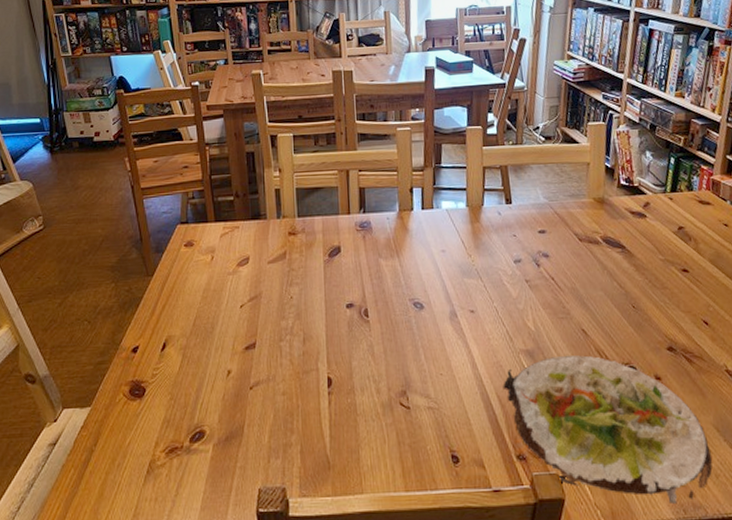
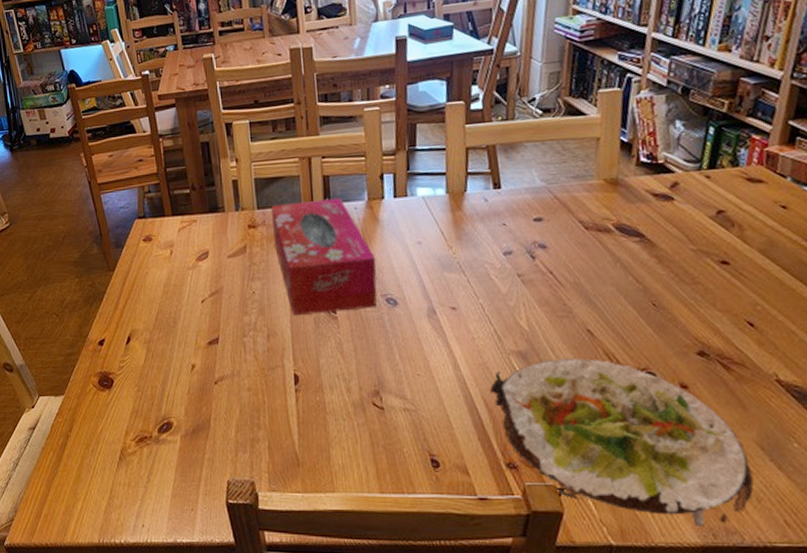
tissue box: none [311,208,406,320] -> present [271,198,377,316]

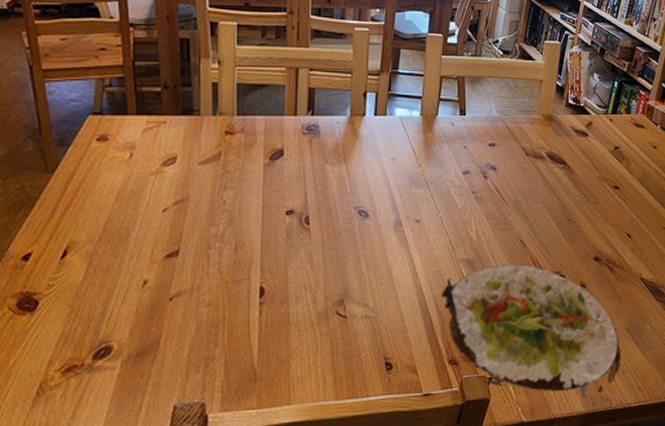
tissue box: present [271,198,377,316] -> none [252,111,352,227]

